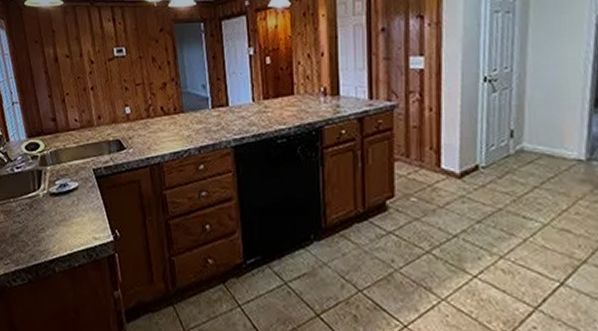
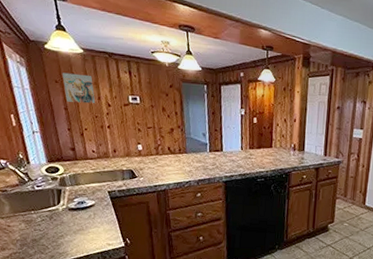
wall art: none [42,29,78,63] -> present [62,72,96,104]

